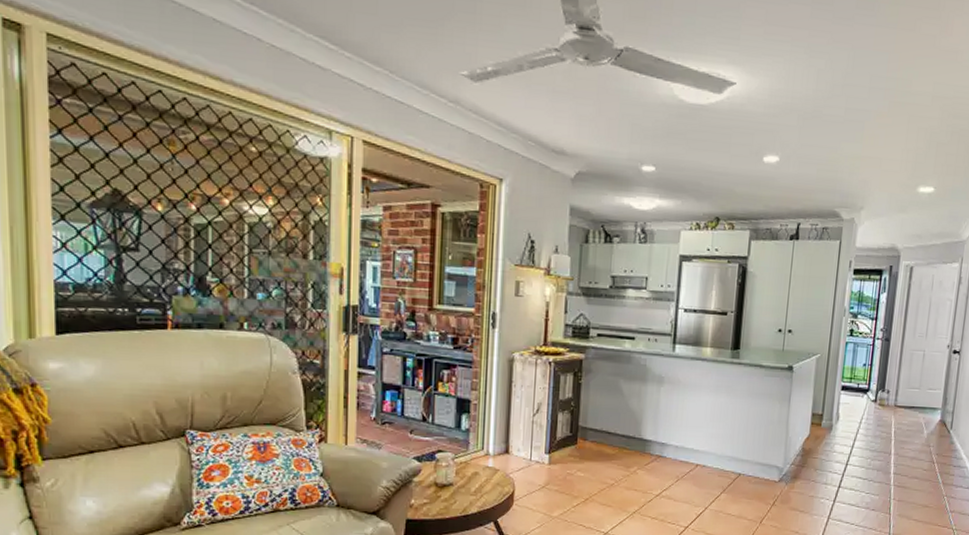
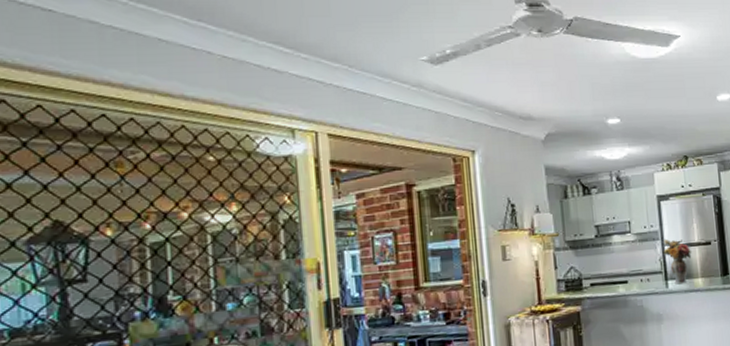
flower arrangement: none [675,301,705,351] -> present [662,238,692,285]

